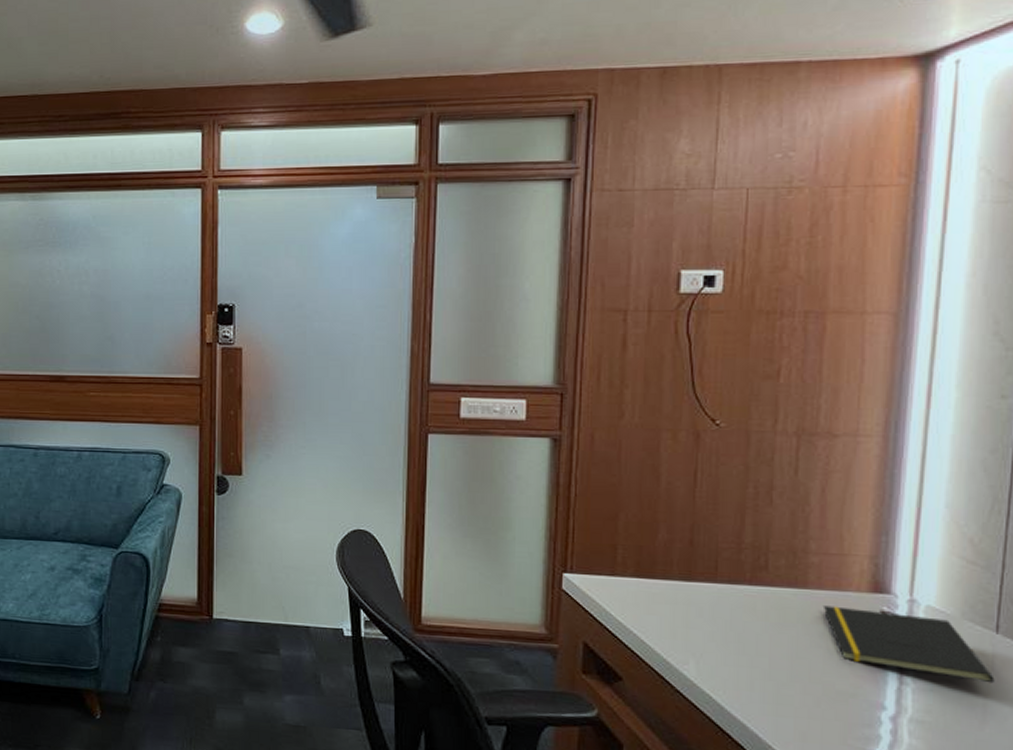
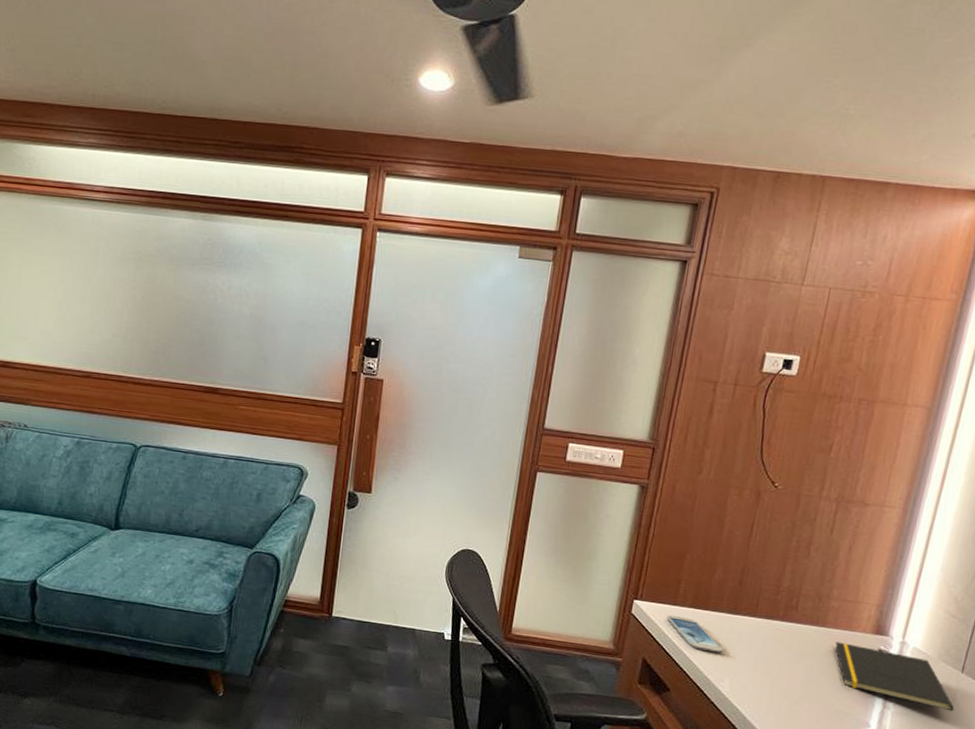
smartphone: none [606,587,681,630] -> present [667,614,723,653]

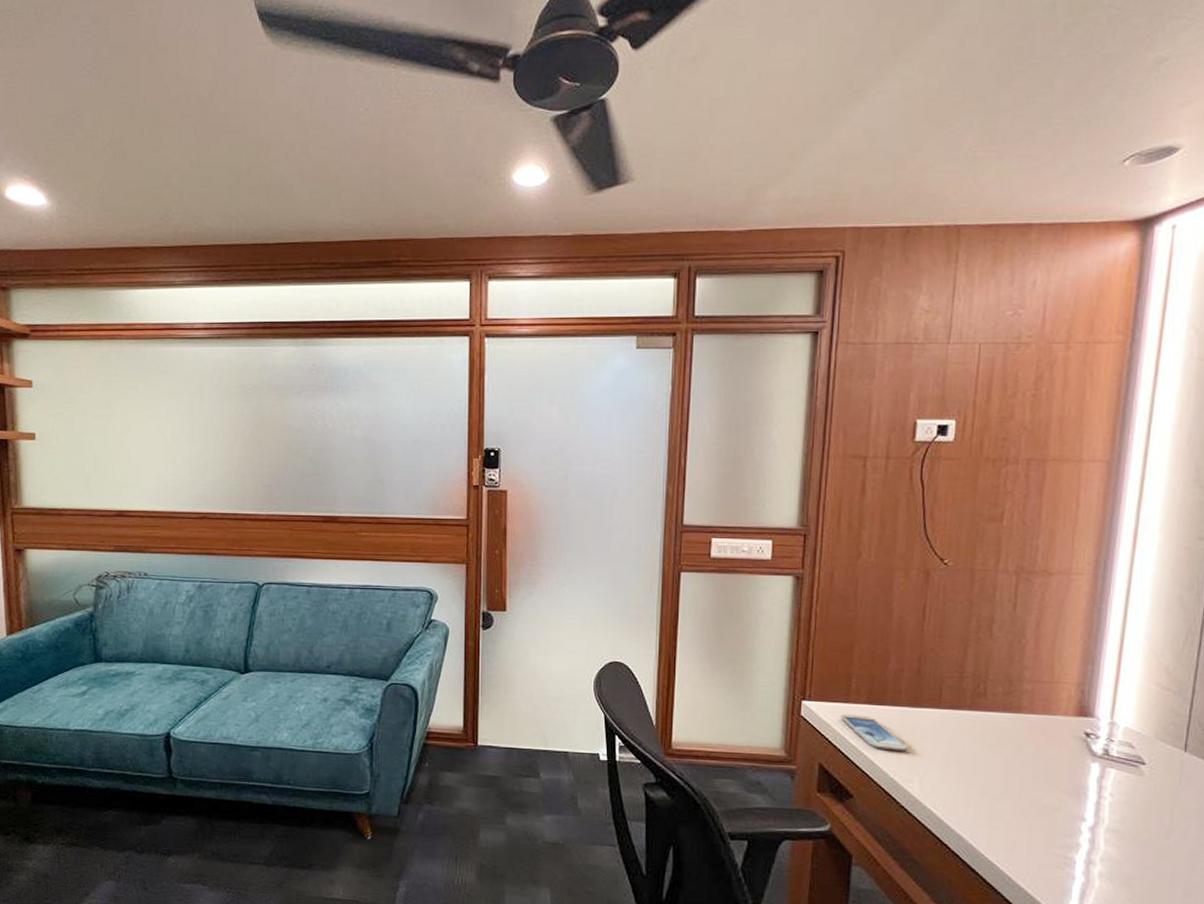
notepad: present [835,641,954,712] -> none [1033,728,1181,796]

